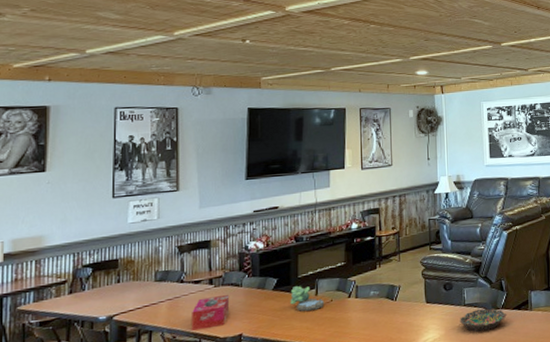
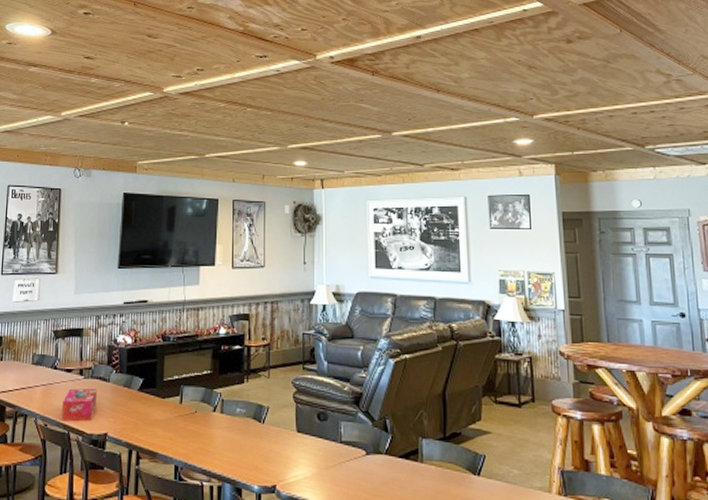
plant: present [290,286,325,312] -> none [154,390,189,420]
bowl: present [460,308,507,332] -> none [335,449,392,479]

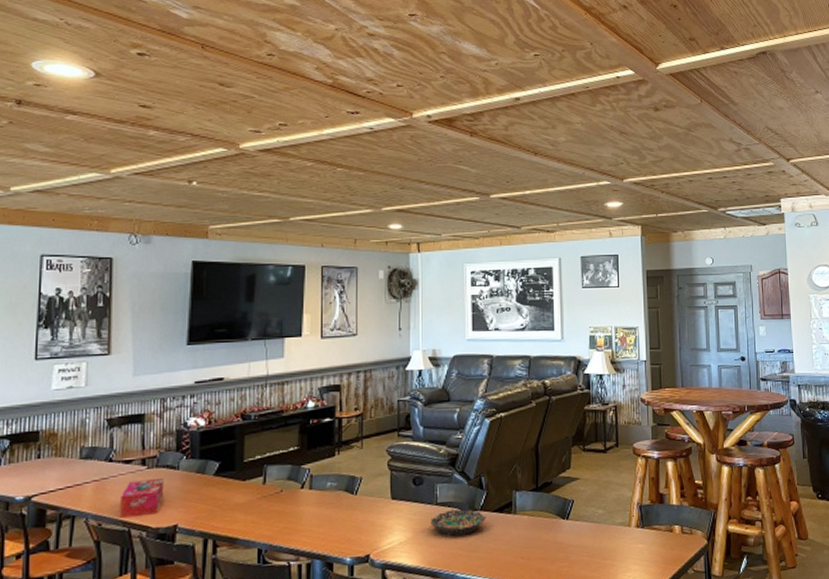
bowl: none [335,449,392,479] -> present [430,509,486,537]

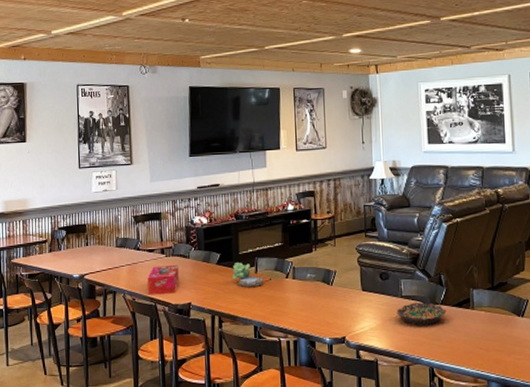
plant: none [234,472,273,503] -> present [232,262,264,288]

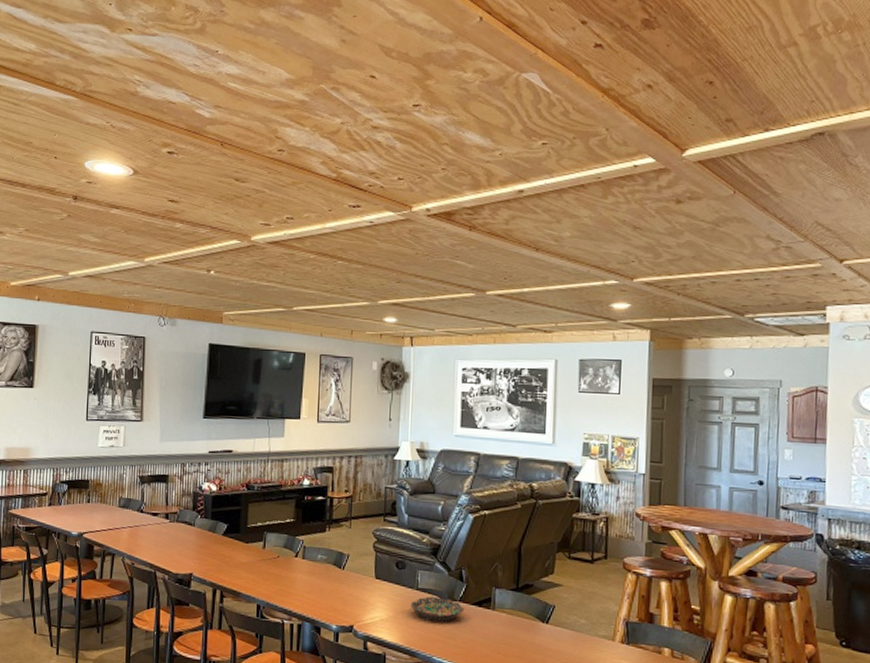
tissue box: present [148,264,180,295] -> none [148,531,183,562]
plant: present [232,262,264,288] -> none [238,535,272,564]

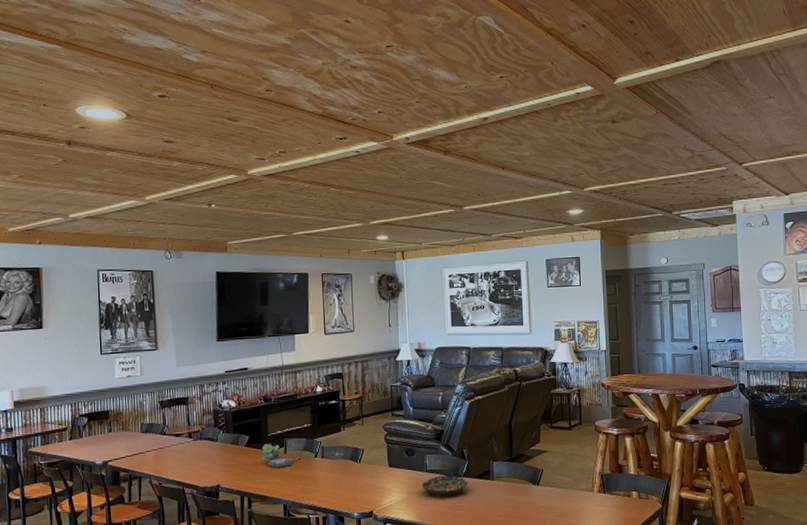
plant: none [238,535,272,564] -> present [261,444,293,468]

